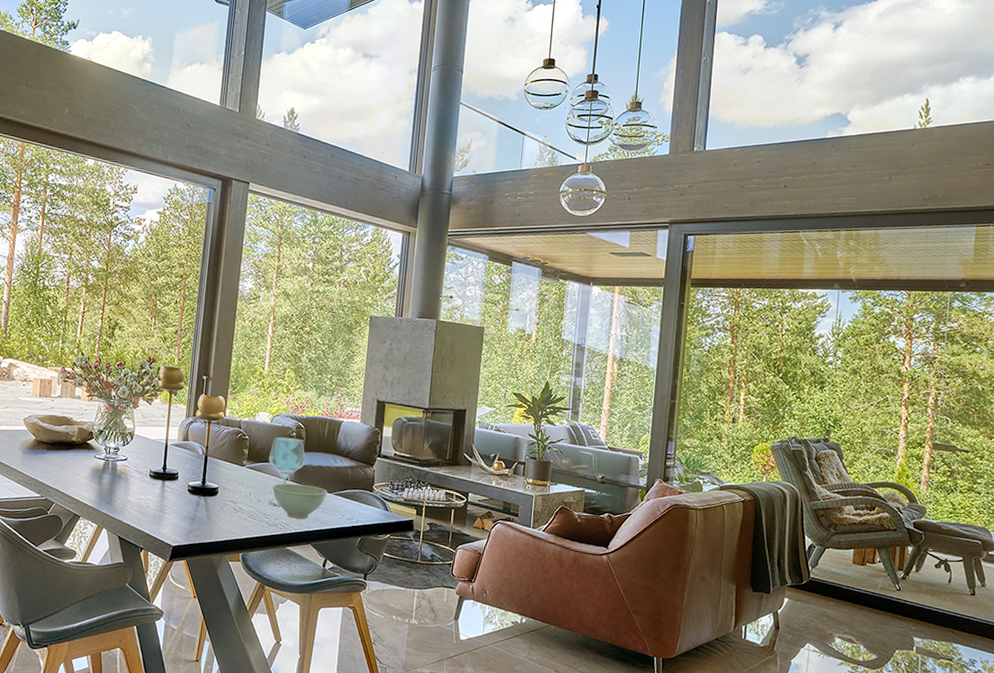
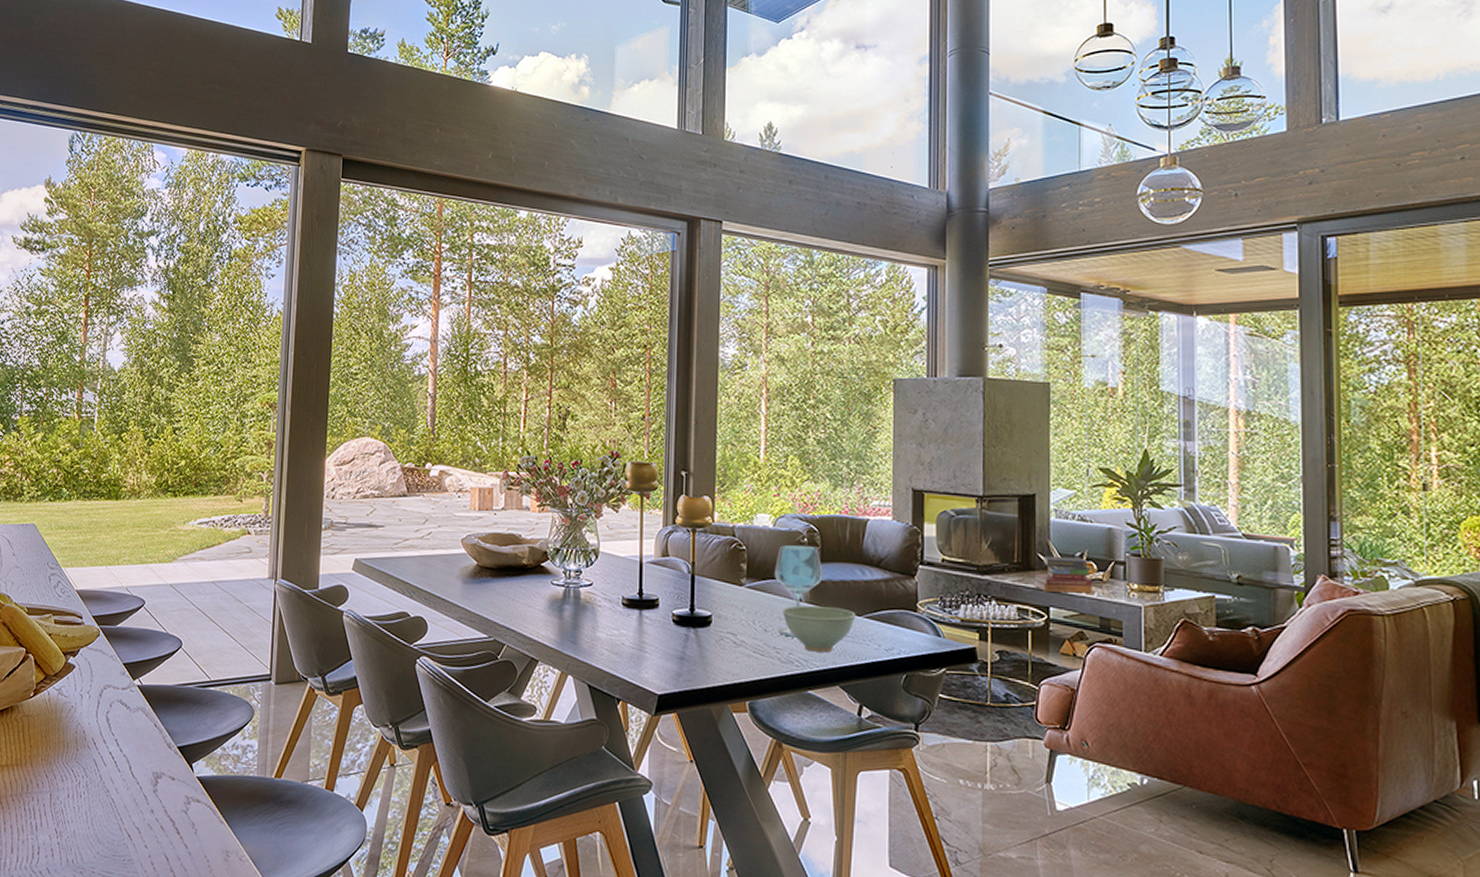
books: none [459,455,501,485] -> present [1034,555,1093,594]

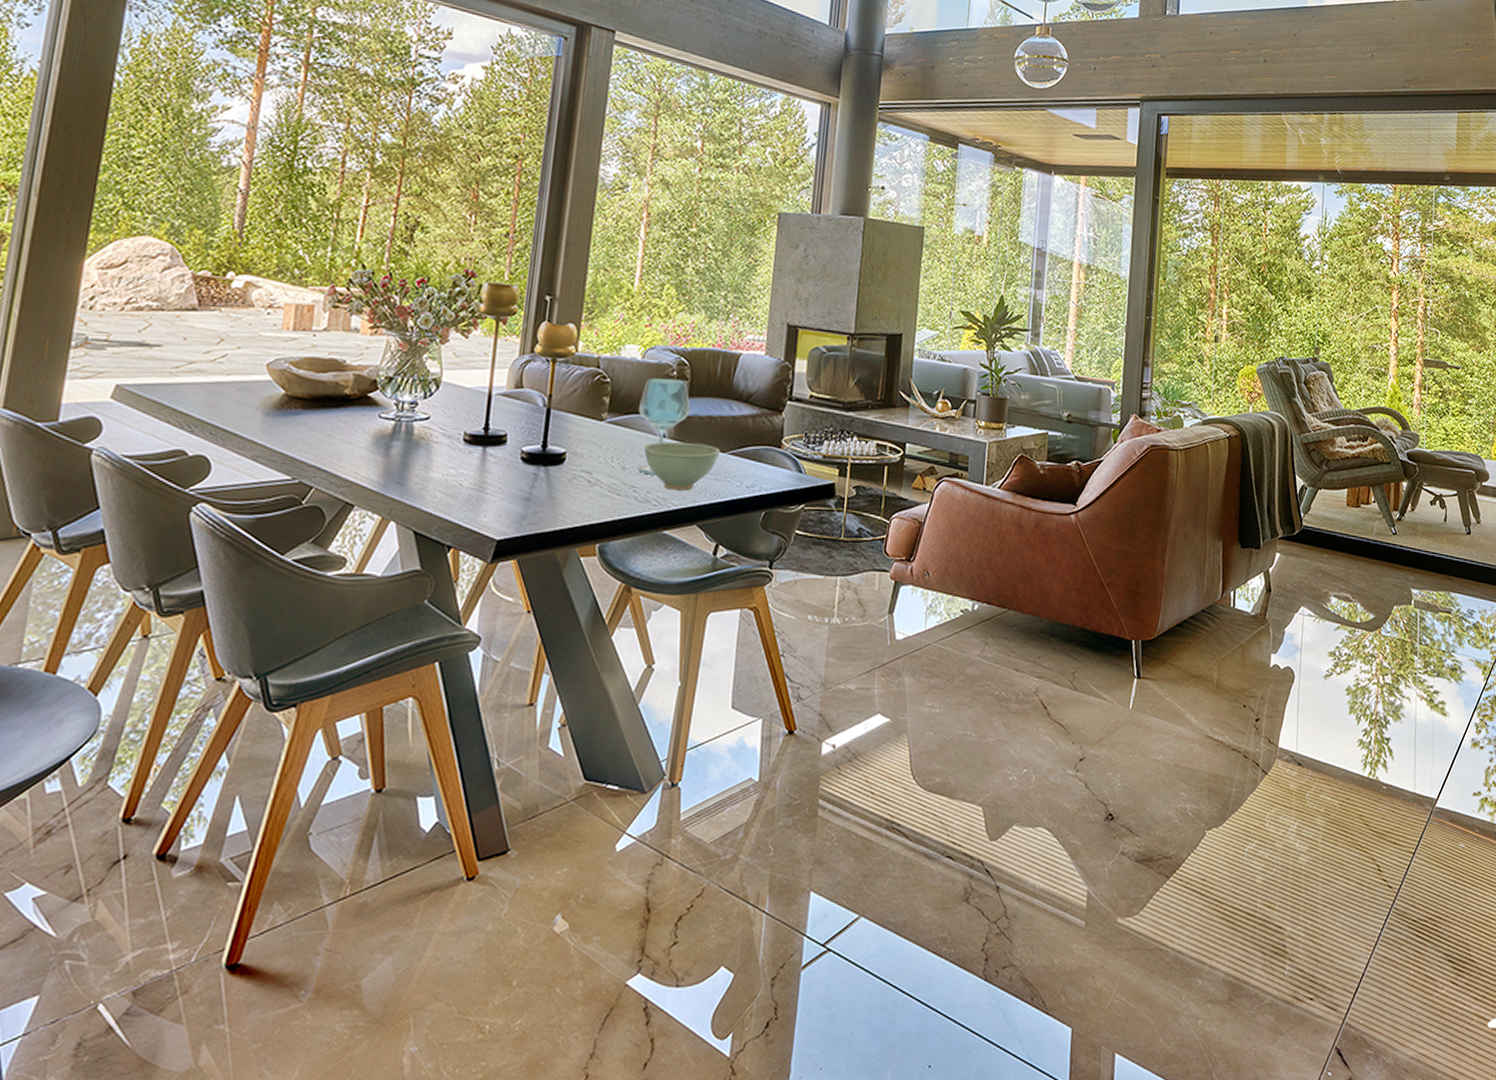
books: present [1034,555,1093,594] -> none [893,393,947,430]

